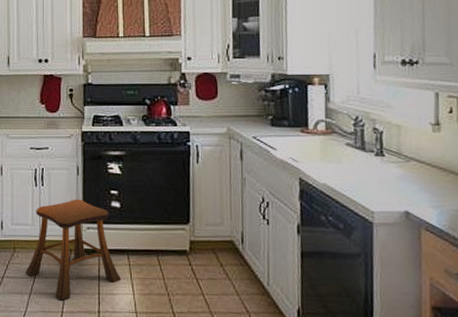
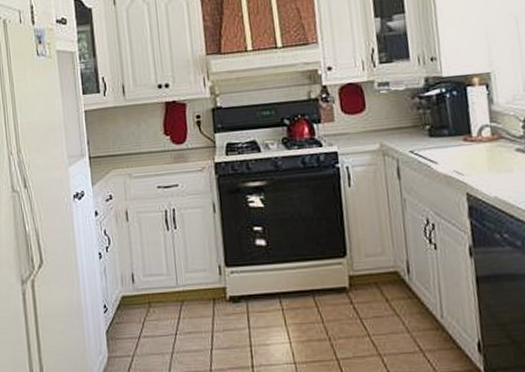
stool: present [26,199,121,300] -> none [164,239,274,357]

